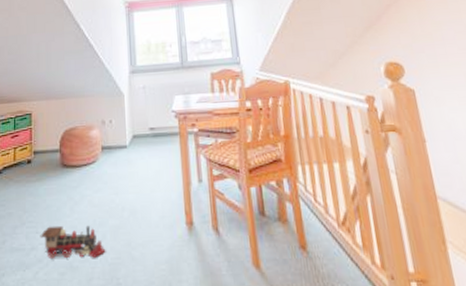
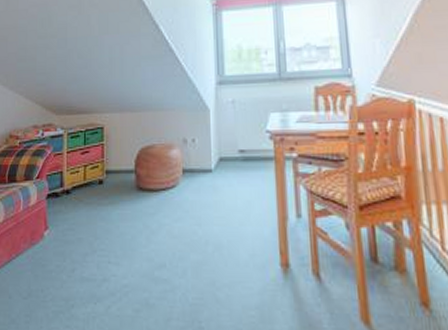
toy train: present [40,225,106,258] -> none [112,256,186,296]

